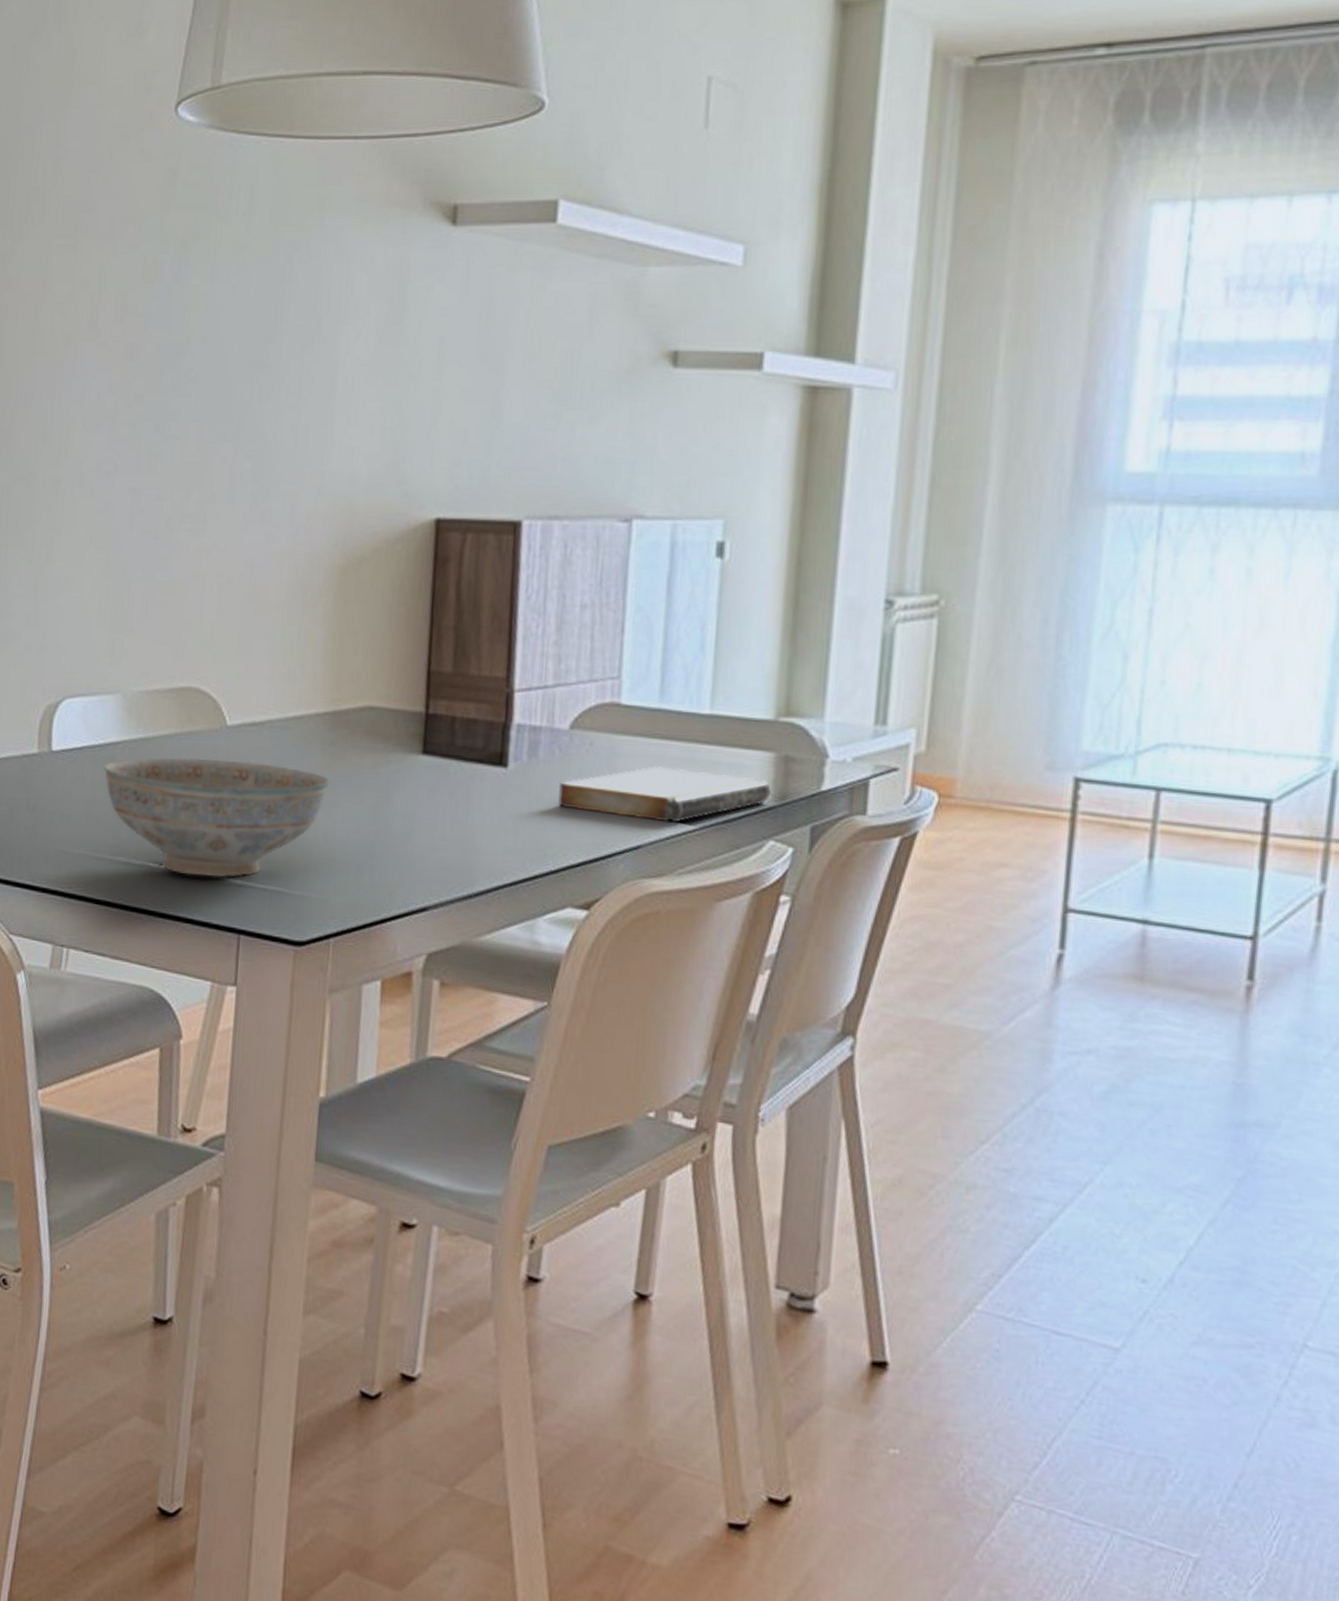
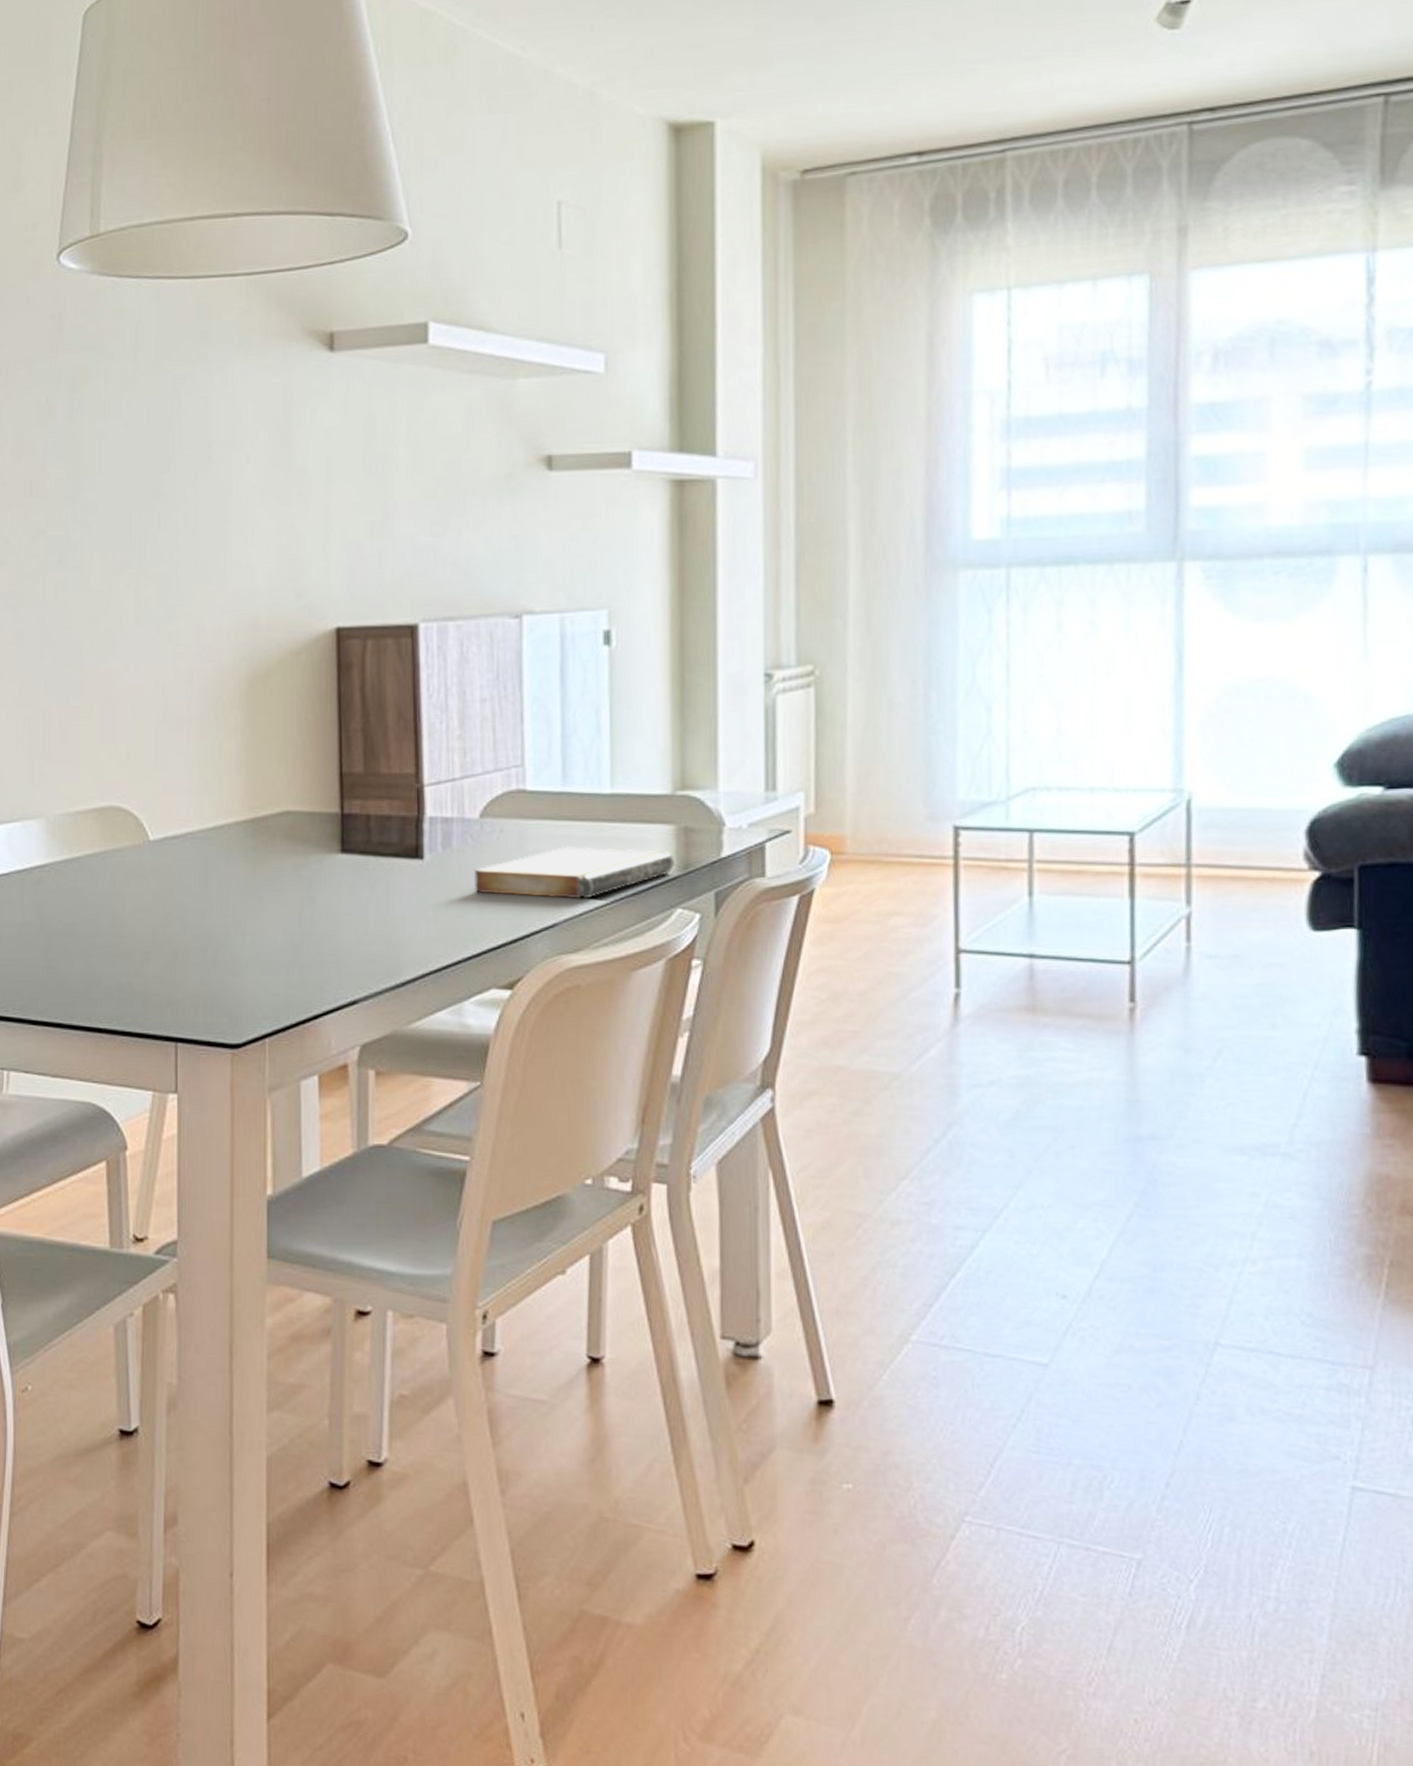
decorative bowl: present [103,757,330,878] -> none [31,873,254,989]

